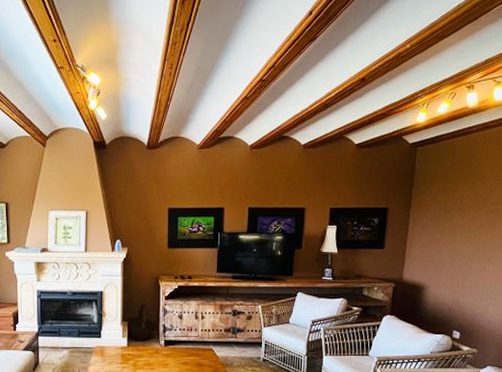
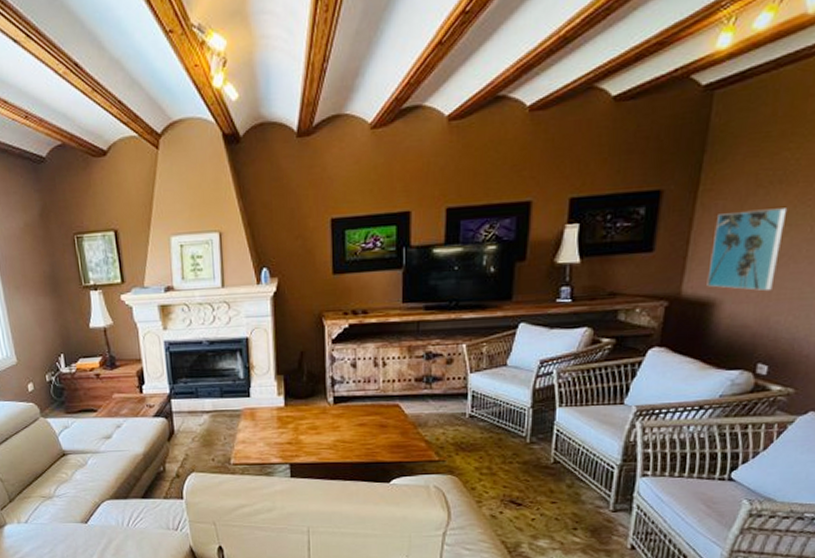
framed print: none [419,226,465,281] -> present [707,208,788,291]

